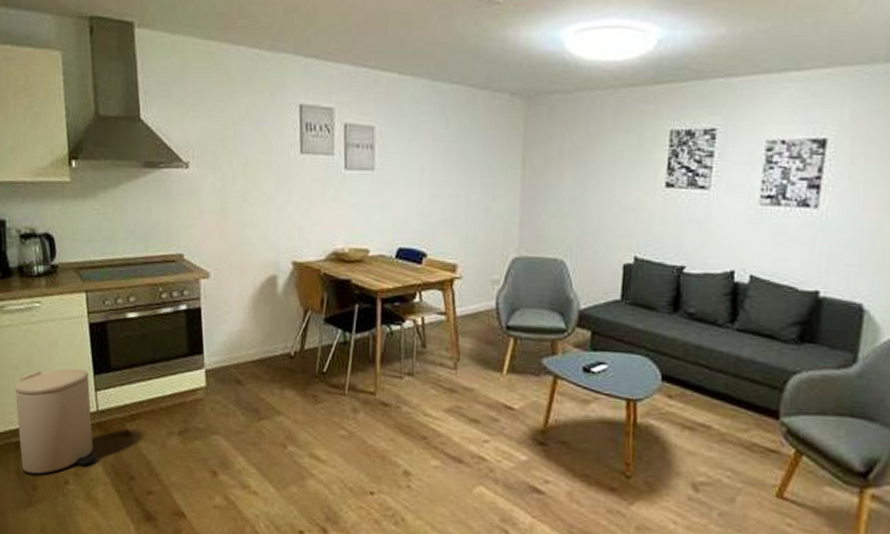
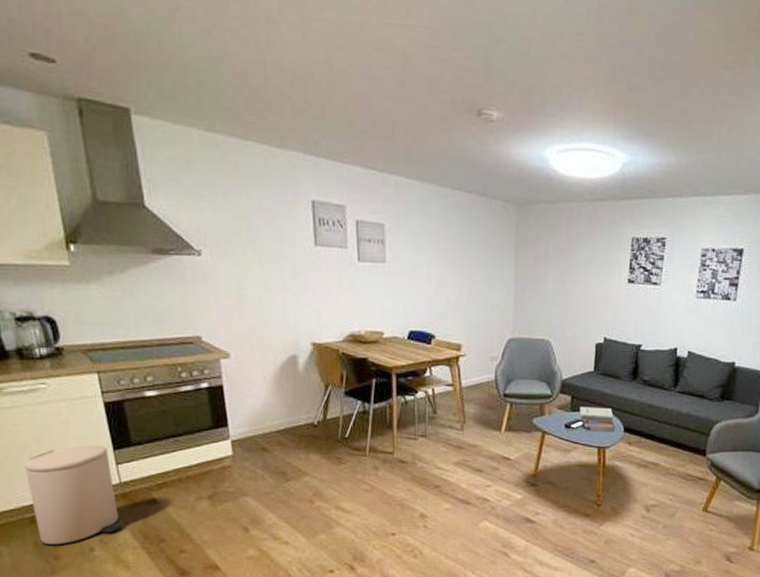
books: none [602,345,648,379] -> present [580,406,614,432]

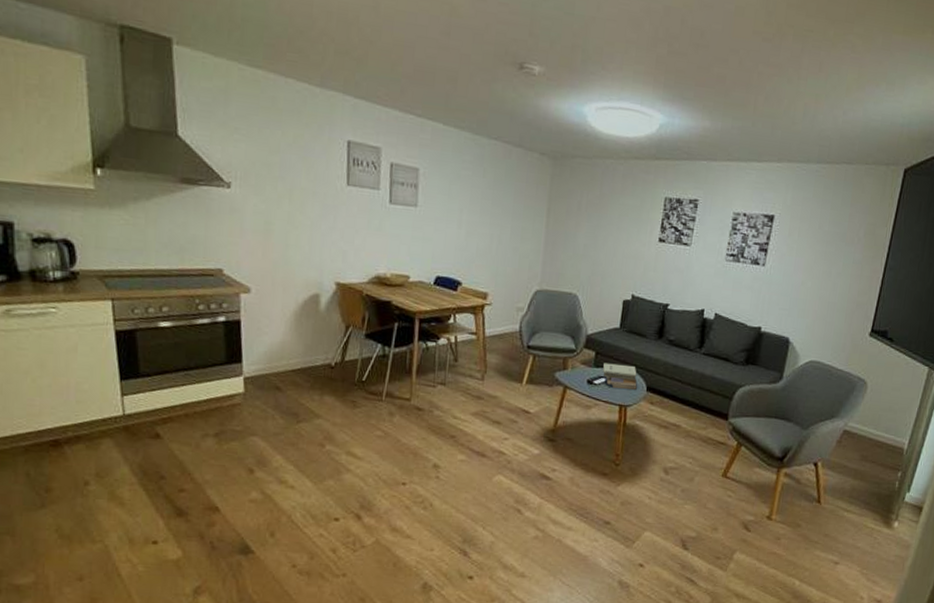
pedal bin: present [24,444,123,546] -> none [24,373,122,478]

